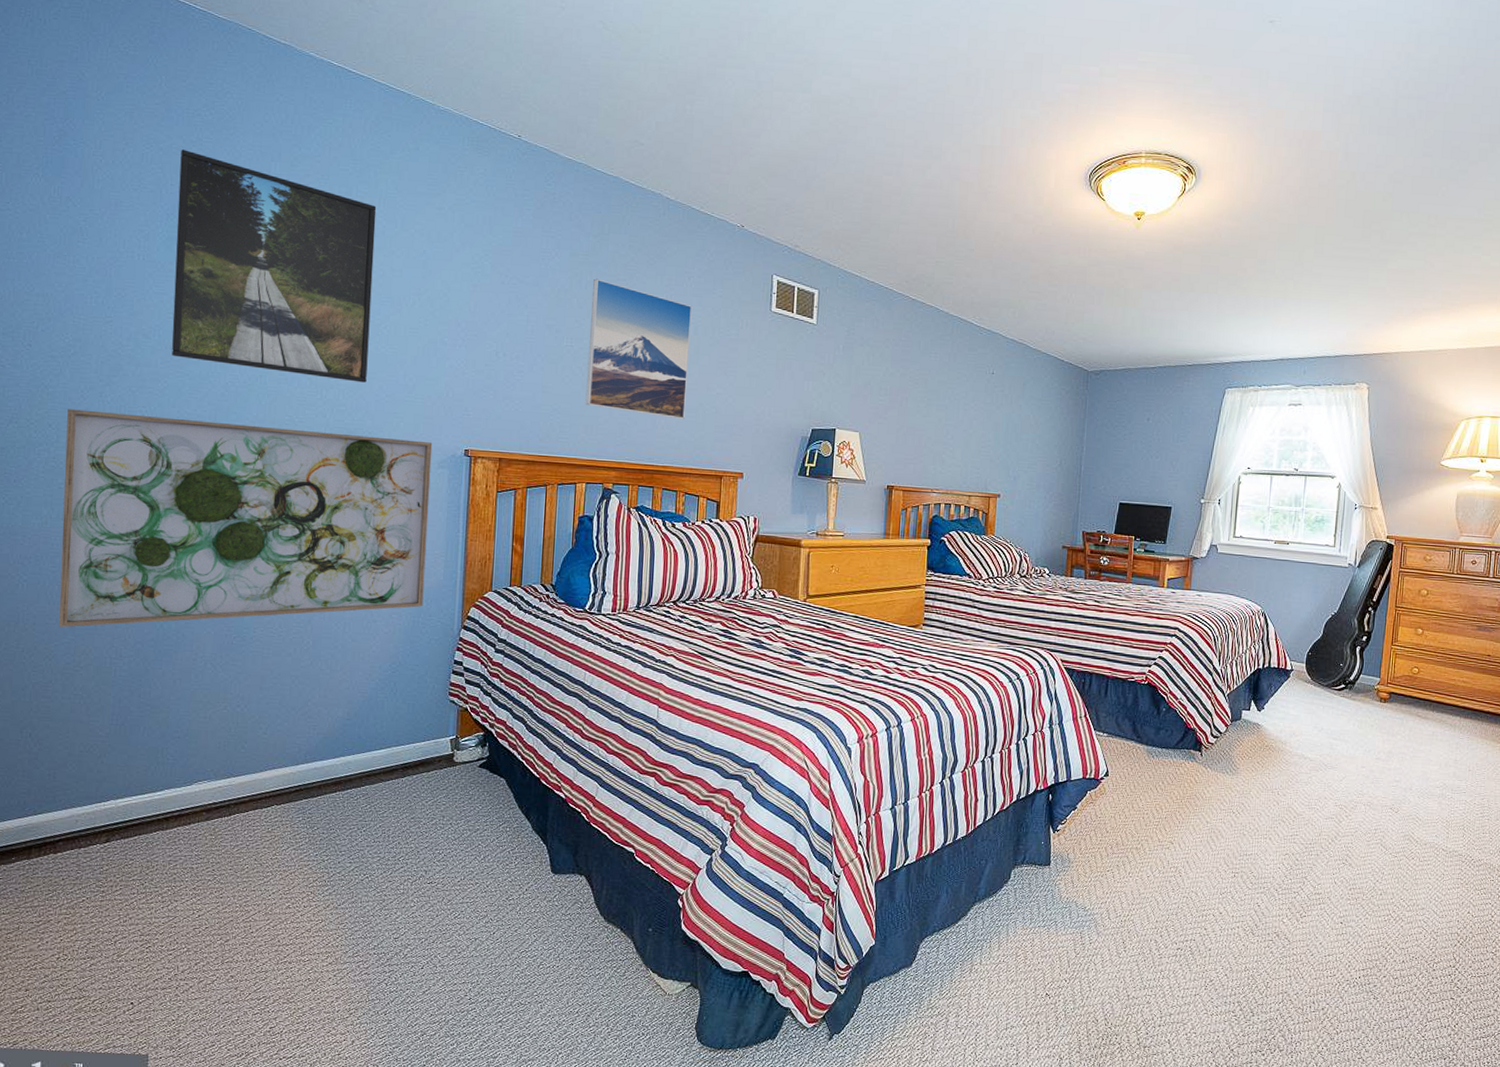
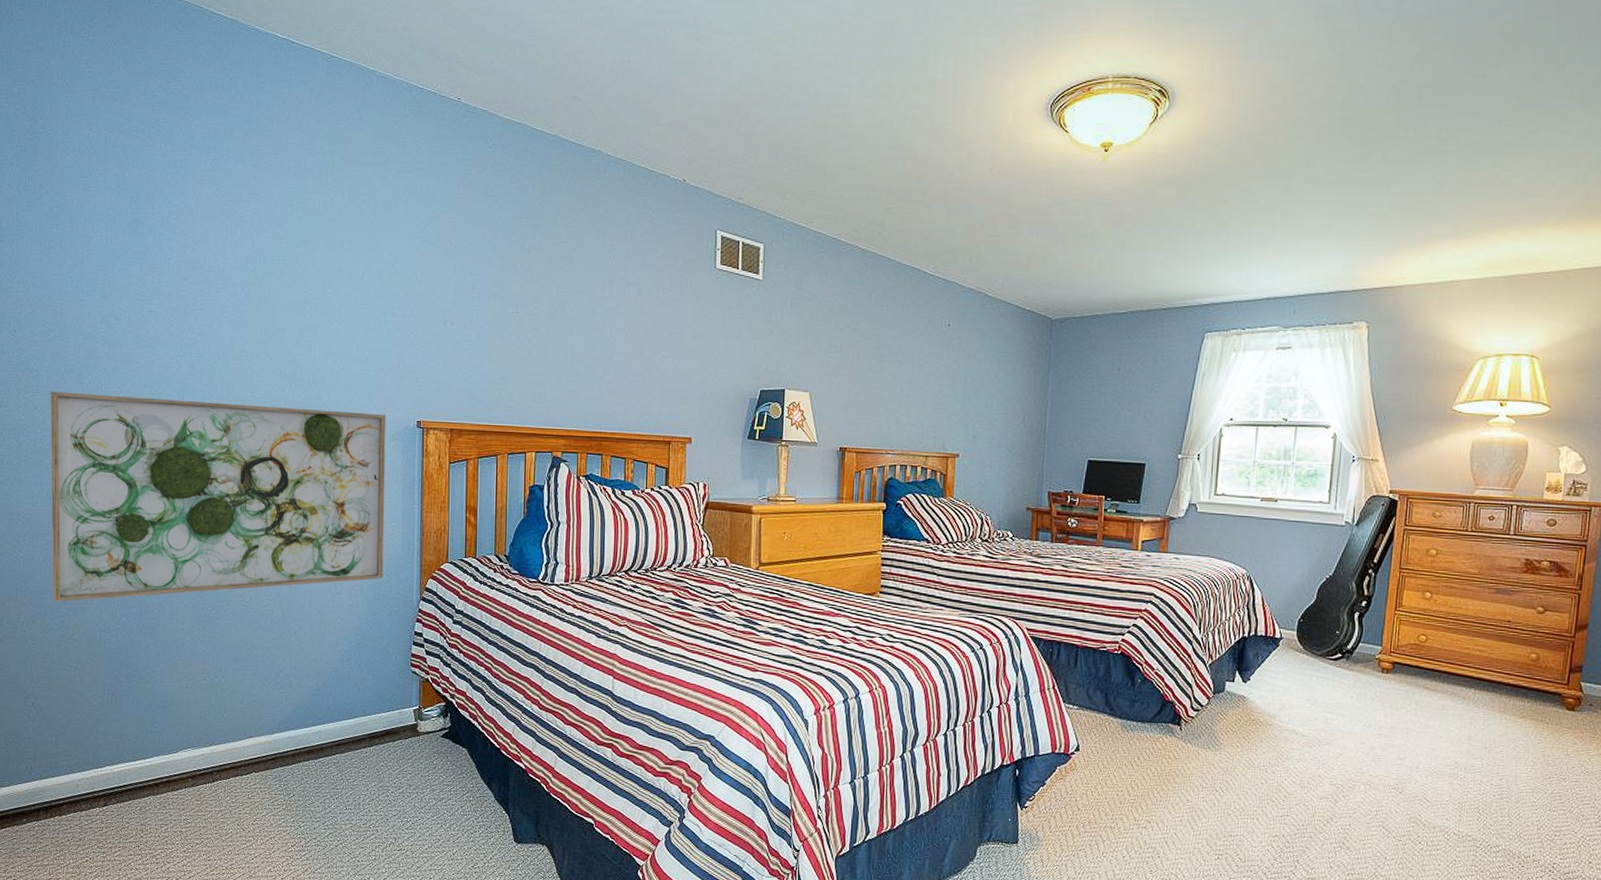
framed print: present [171,149,377,383] -> none [140,132,324,357]
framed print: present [585,278,693,420] -> none [532,242,636,385]

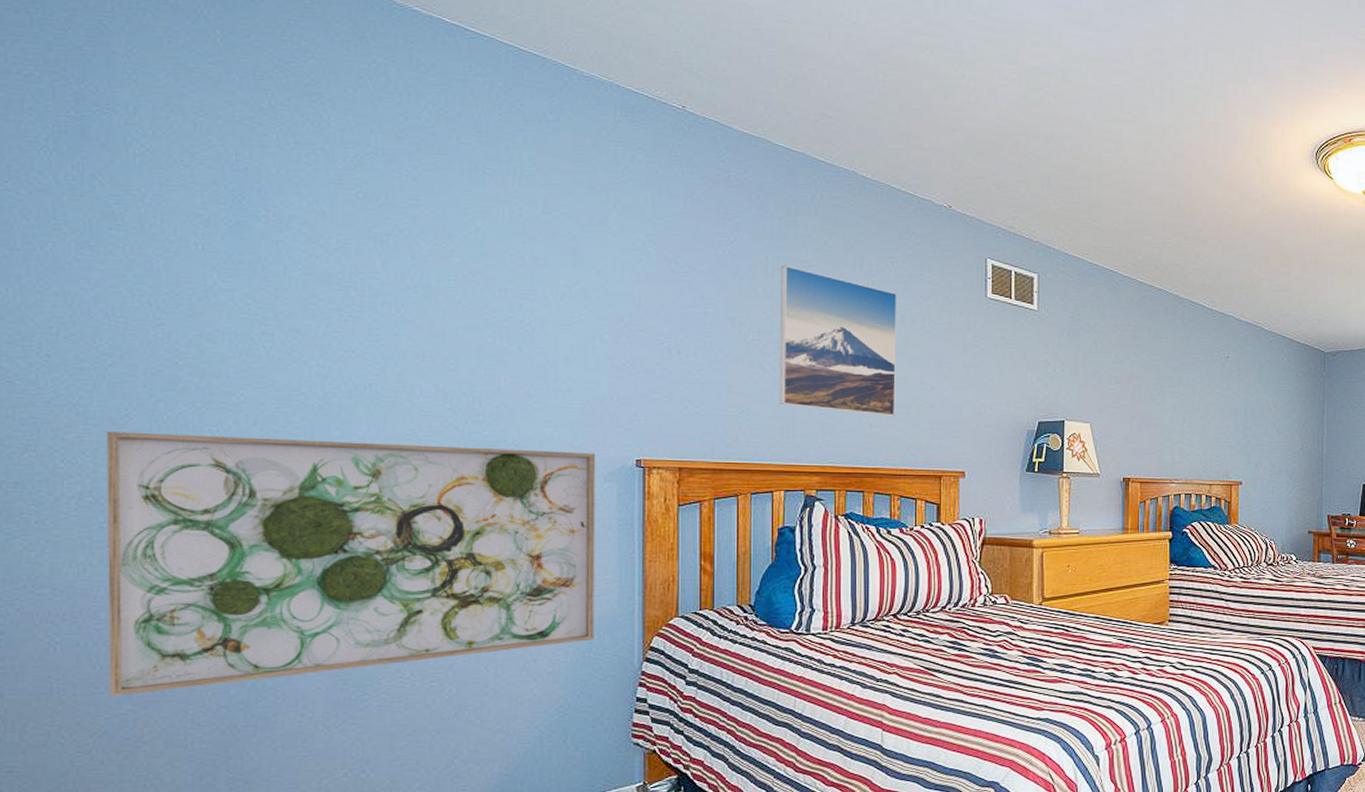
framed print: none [532,242,636,385] -> present [779,265,898,417]

